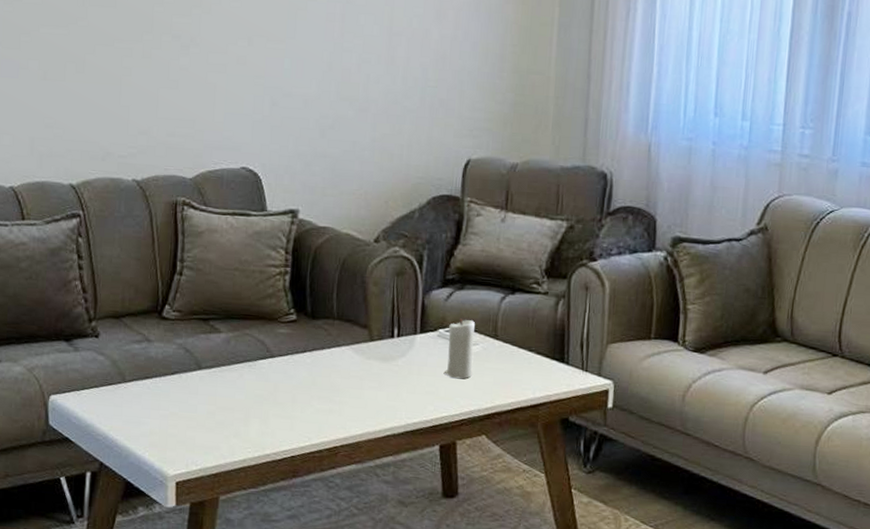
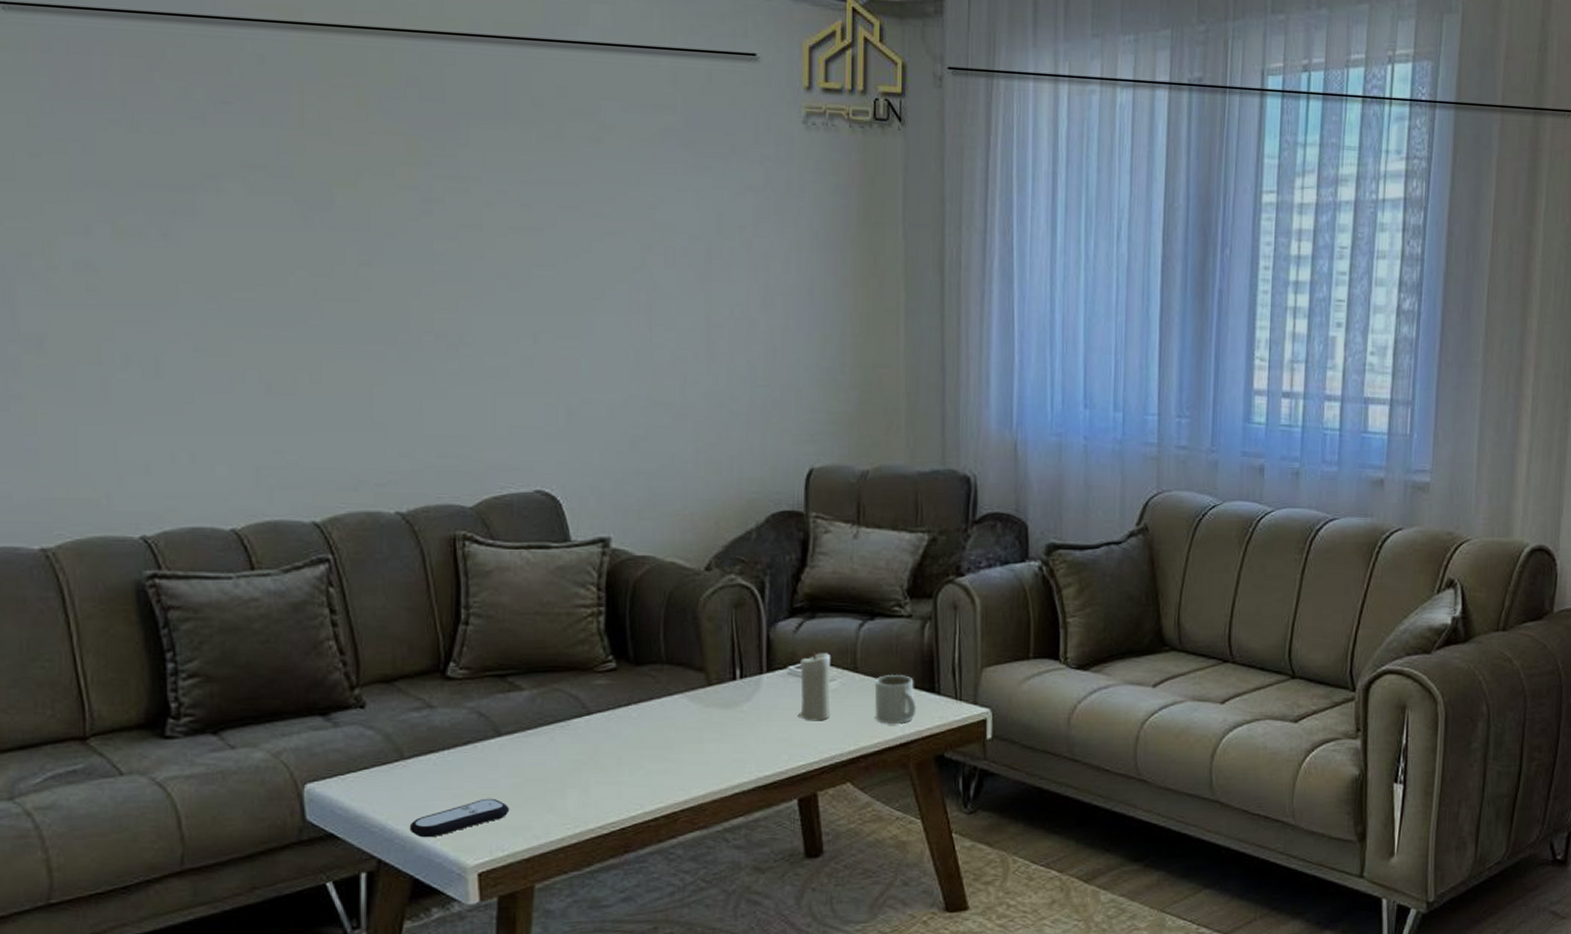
remote control: none [126,420,204,449] -> present [409,798,510,838]
mug: none [510,343,547,388] -> present [874,674,917,724]

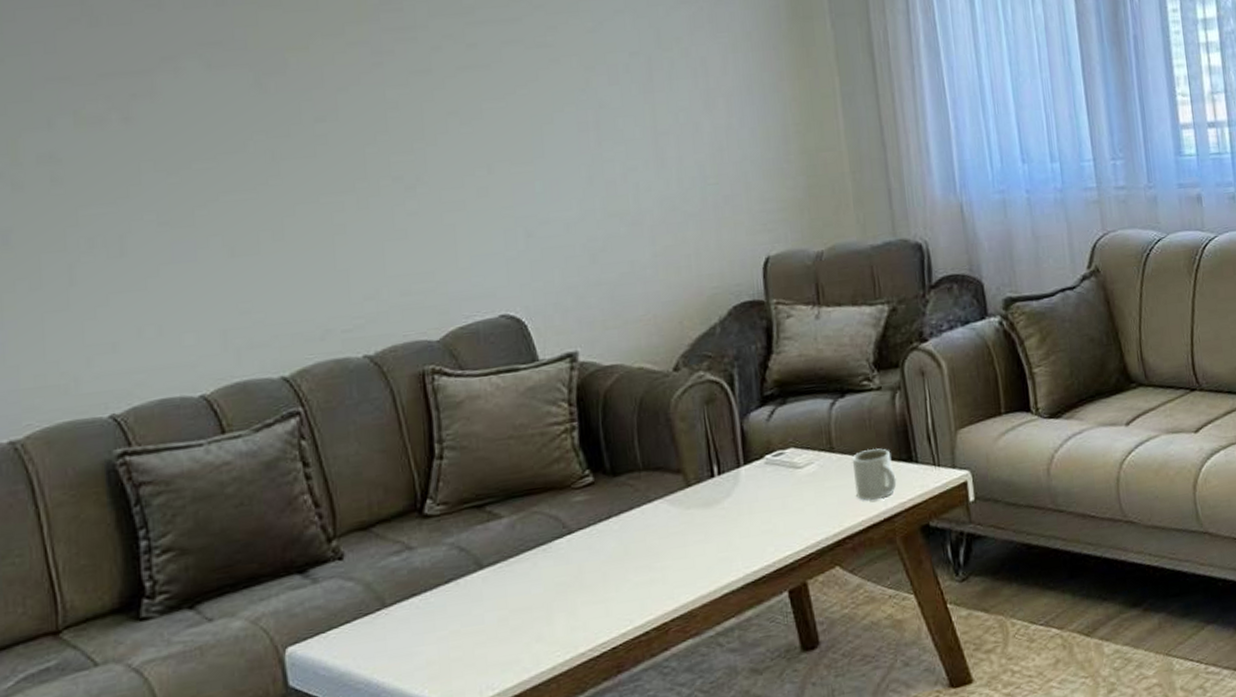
remote control: present [409,798,510,838] -> none [395,635,497,688]
candle: present [799,652,832,721] -> none [776,437,813,509]

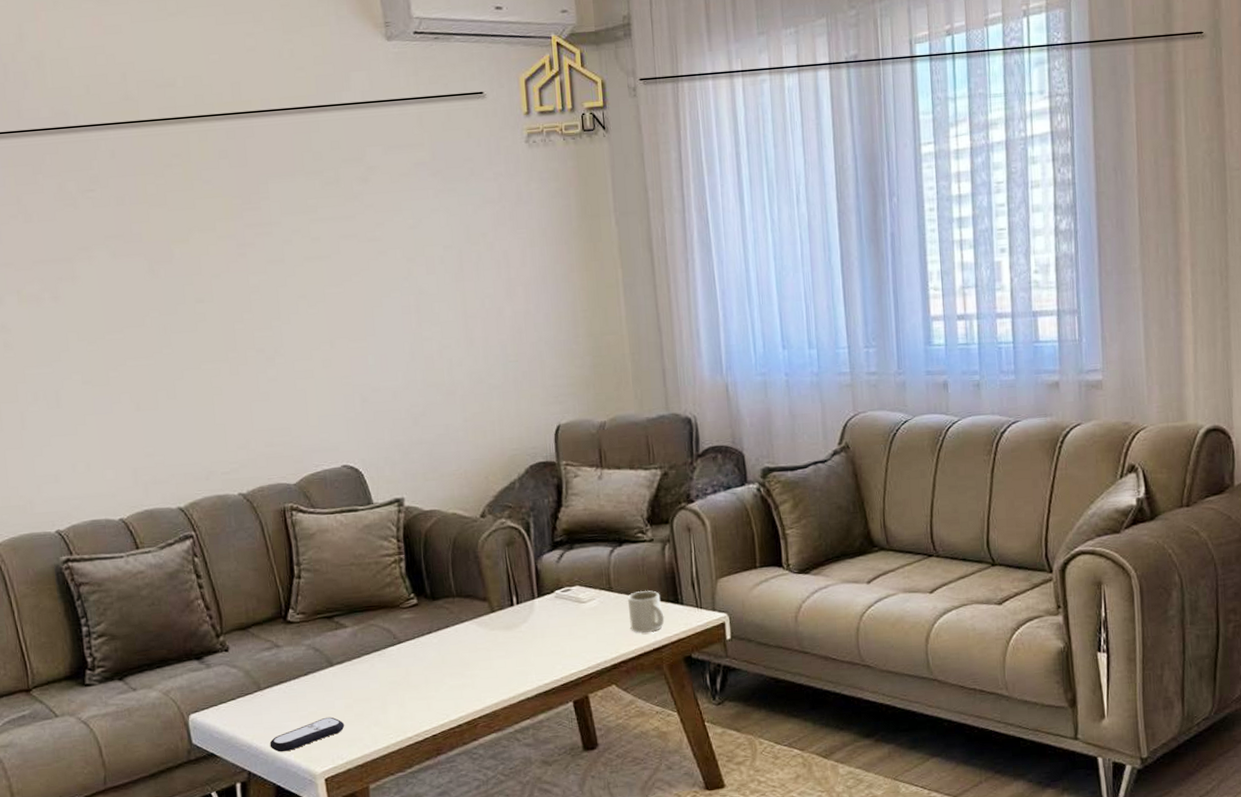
remote control: none [395,635,497,688] -> present [269,717,345,752]

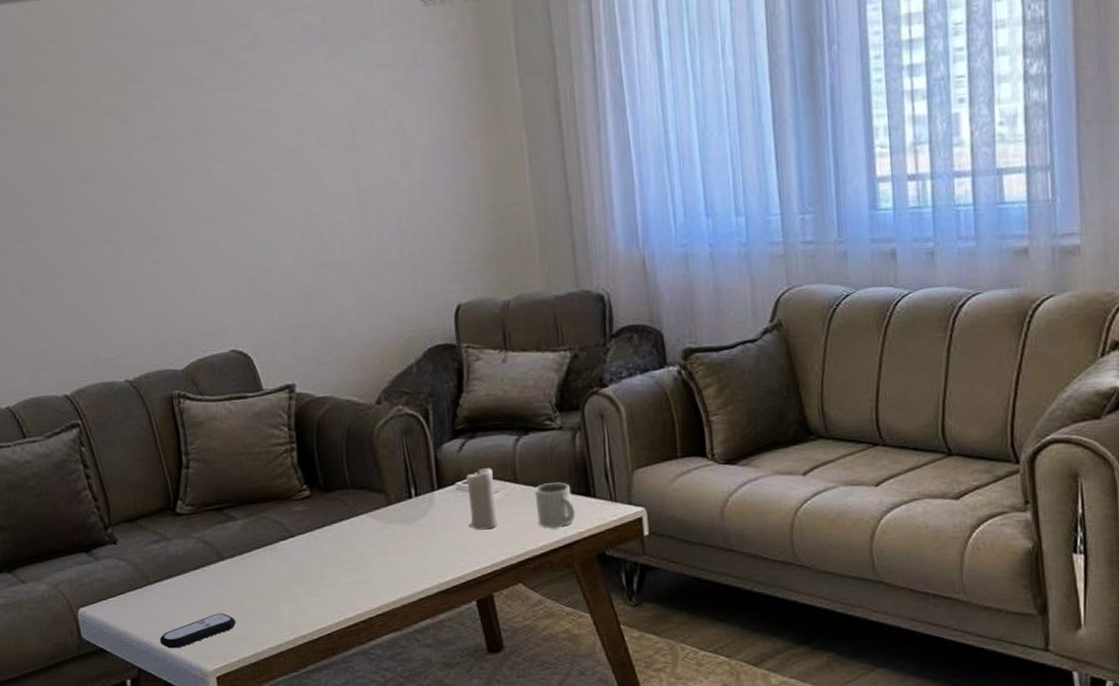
candle: none [564,577,595,636] -> present [466,468,499,530]

